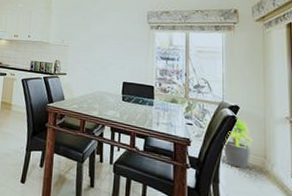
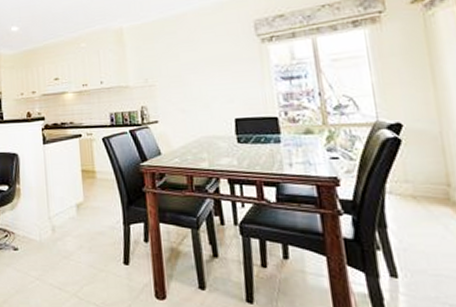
potted plant: present [223,118,254,169] -> none [385,140,429,204]

